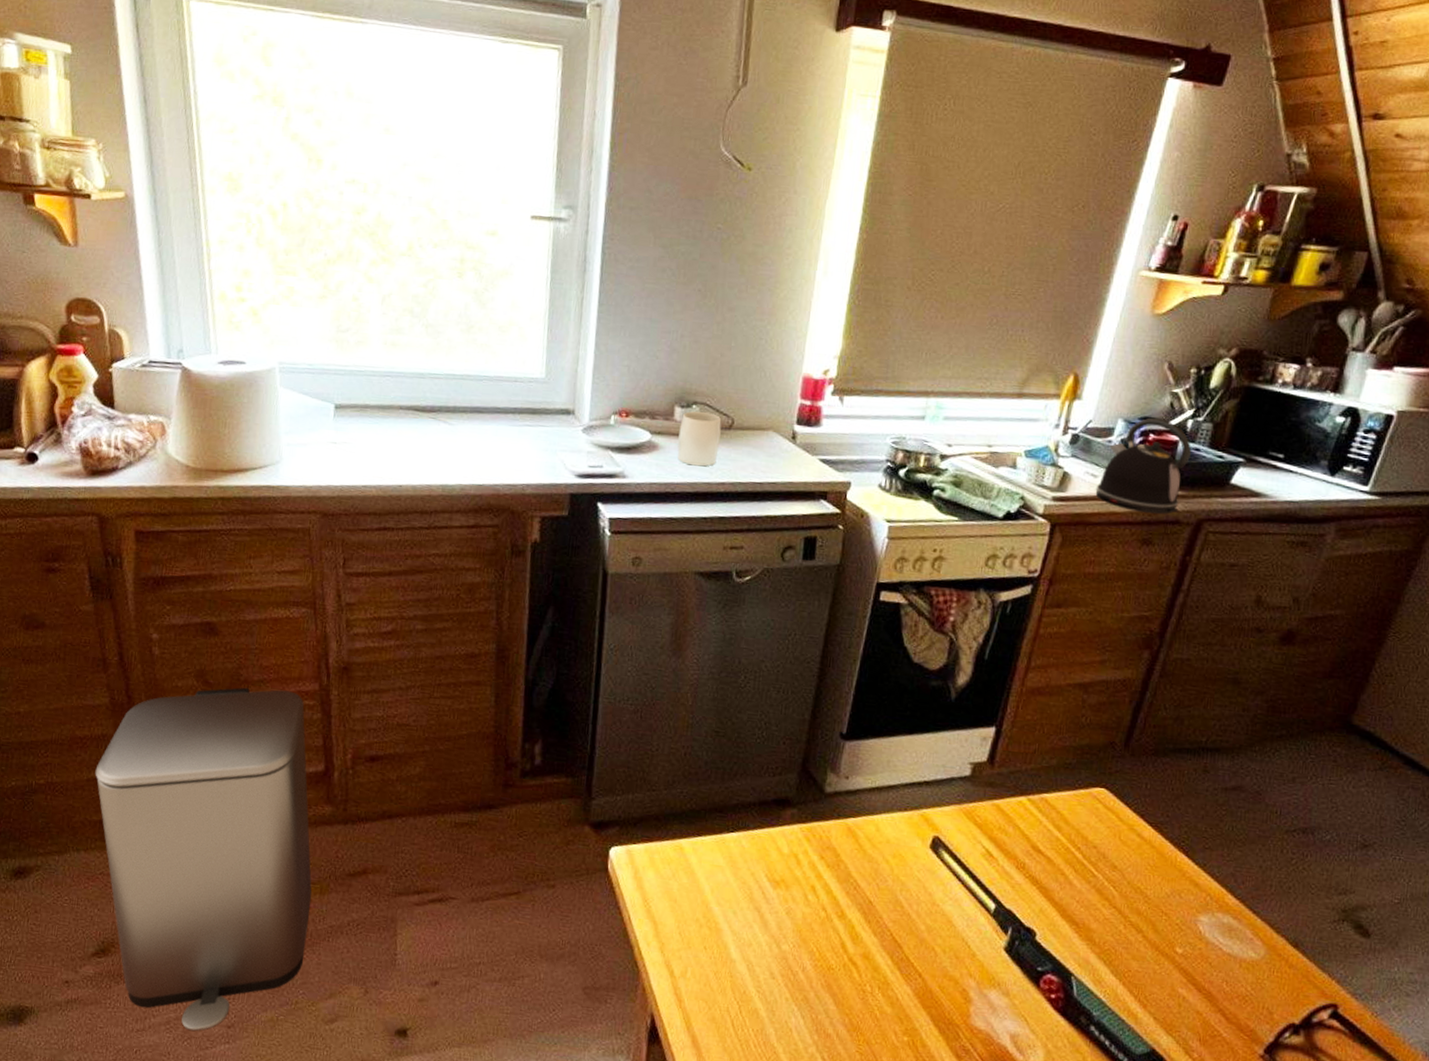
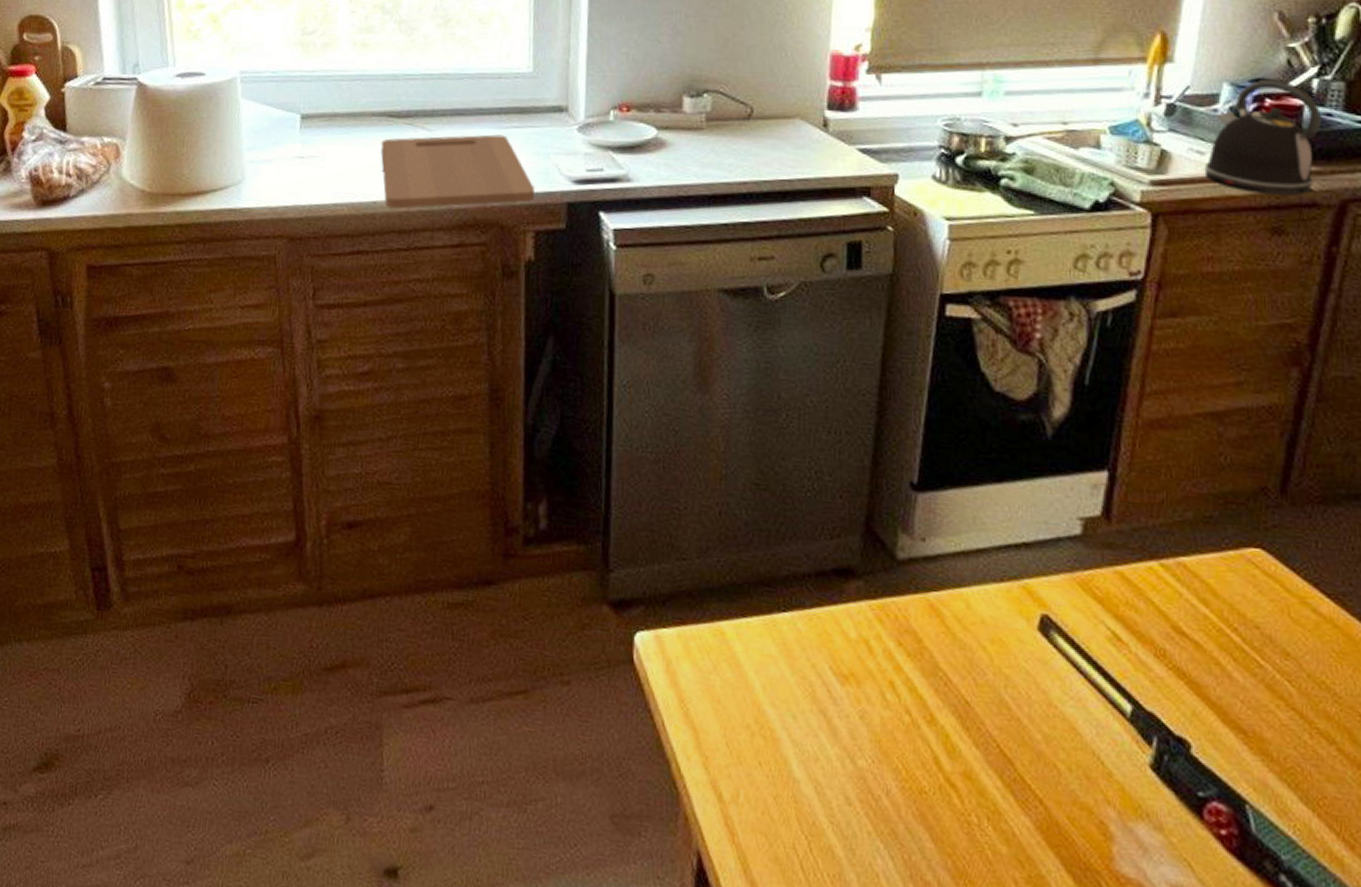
pedal bin: present [95,687,312,1032] -> none [40,442,283,868]
cutting board: none [407,430,543,493] -> present [381,134,536,209]
mug: present [677,411,722,467] -> none [688,100,739,164]

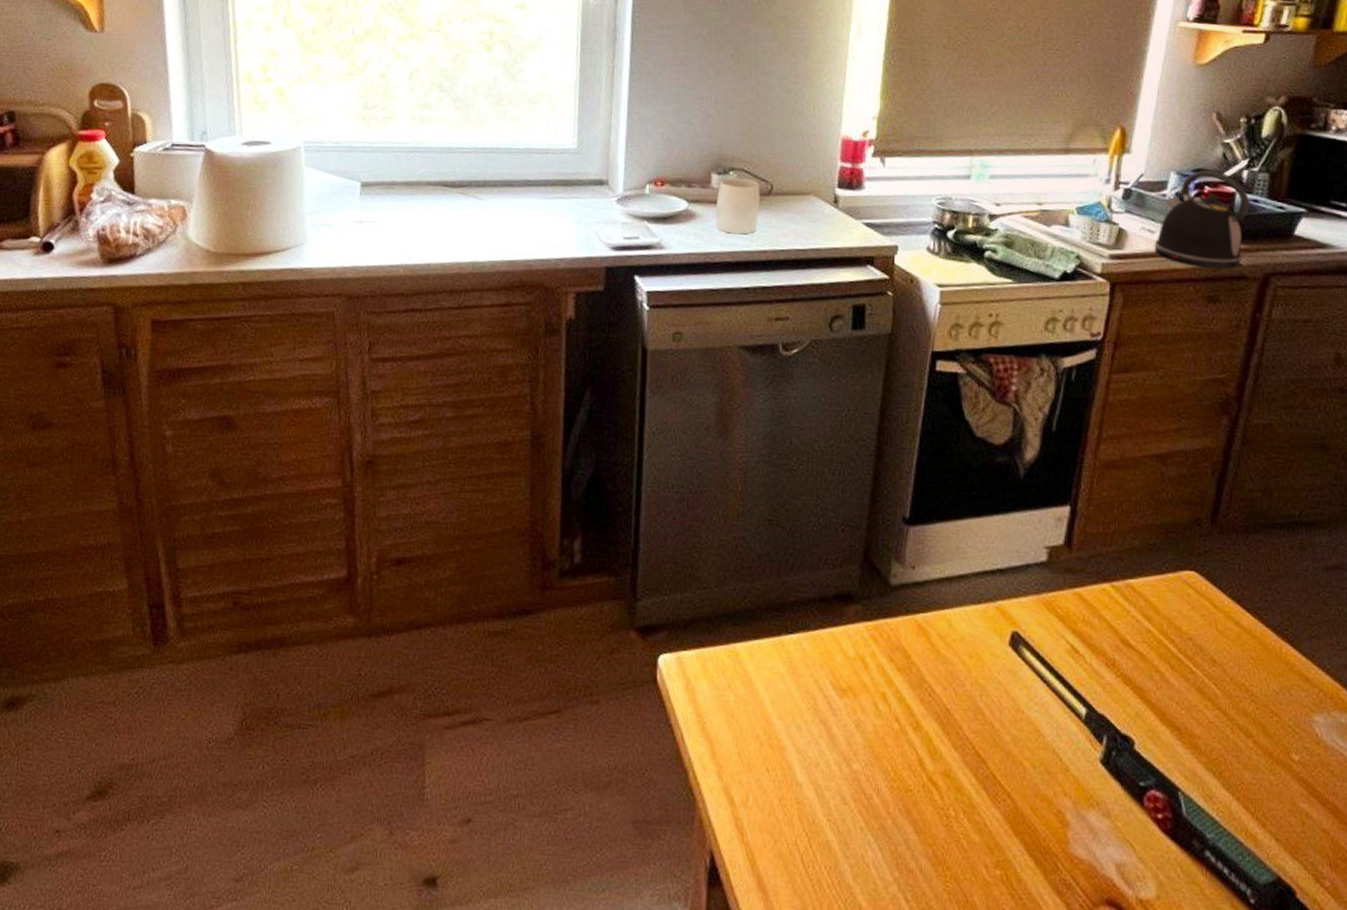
cutting board: present [381,134,536,209] -> none [435,204,577,271]
mug: none [688,100,739,164] -> present [715,177,760,235]

